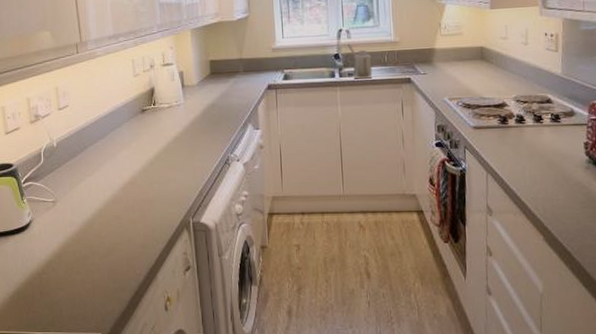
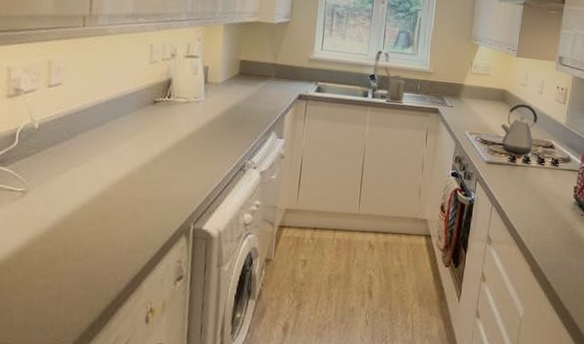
kettle: none [483,59,529,116] -> present [500,103,538,156]

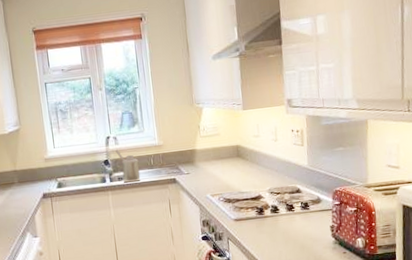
kettle: present [500,103,538,156] -> none [240,155,281,207]

